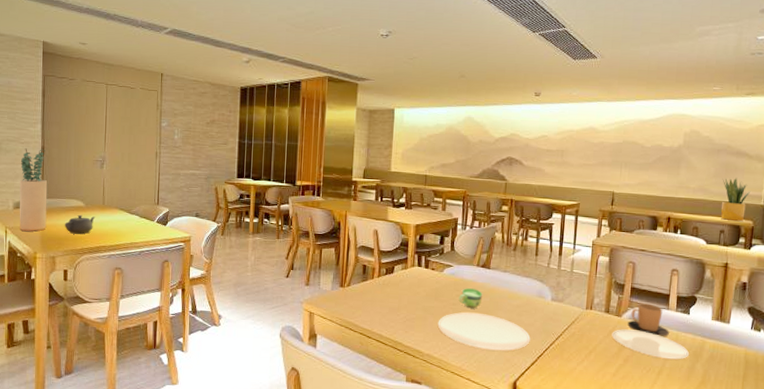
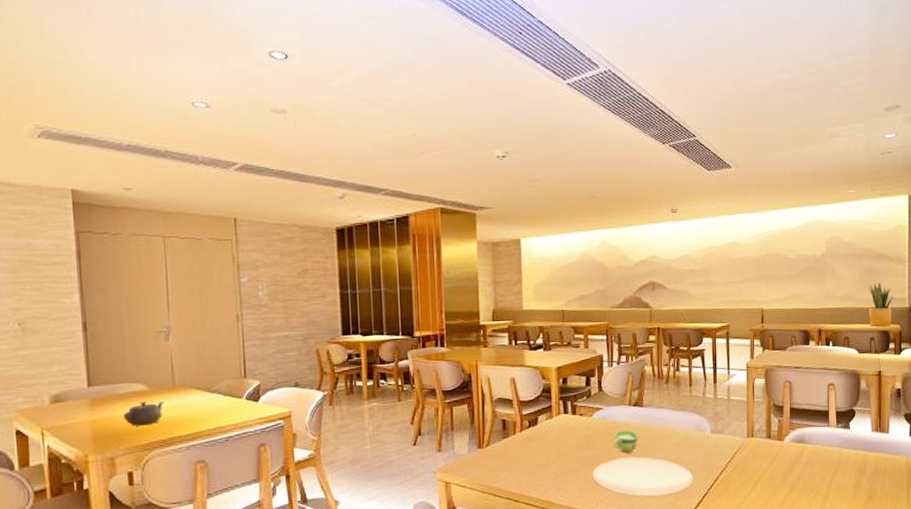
vase: present [19,145,48,232] -> none [55,319,99,431]
plate: present [612,329,690,360] -> none [776,452,854,480]
cup: present [628,303,669,336] -> none [791,423,832,456]

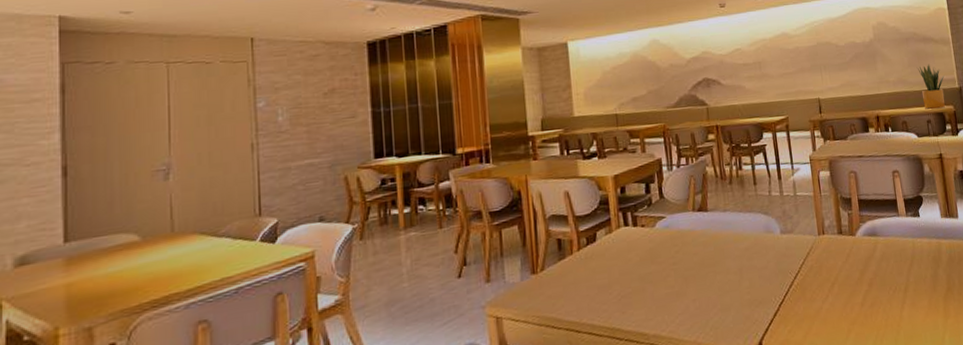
teapot: present [122,401,165,426] -> none [106,252,160,286]
plate: present [592,457,693,498] -> none [659,266,768,313]
cup: present [612,431,638,453] -> none [678,239,706,265]

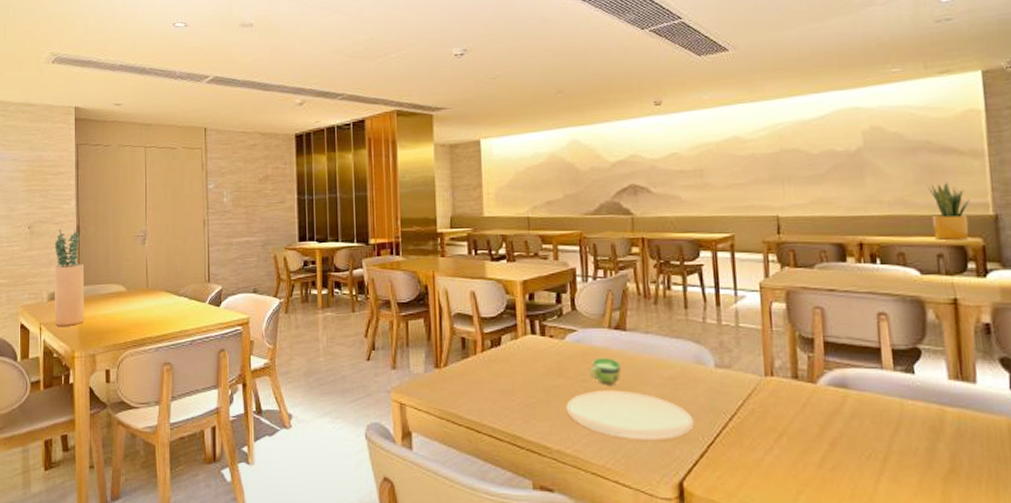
vase: none [24,162,75,300] -> present [54,223,85,327]
plate: none [659,266,768,313] -> present [566,390,694,442]
cup: none [678,239,706,265] -> present [589,358,622,385]

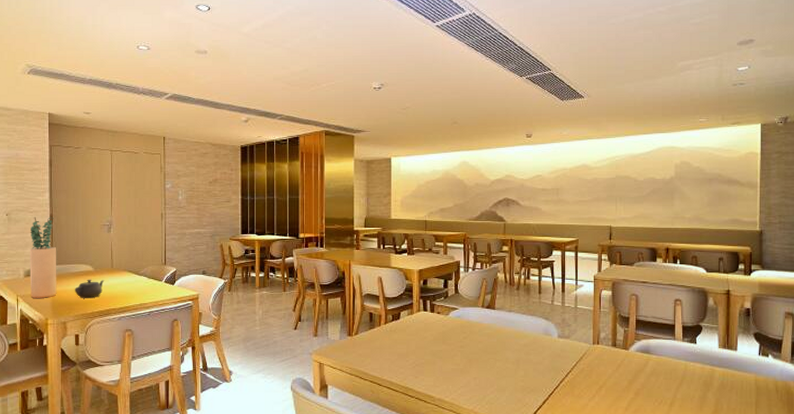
teapot: none [104,301,139,325] -> present [74,279,105,298]
plate: present [566,390,694,442] -> none [447,354,540,392]
cup: present [589,358,622,385] -> none [466,330,490,350]
planter: present [926,181,971,241] -> none [716,205,746,248]

